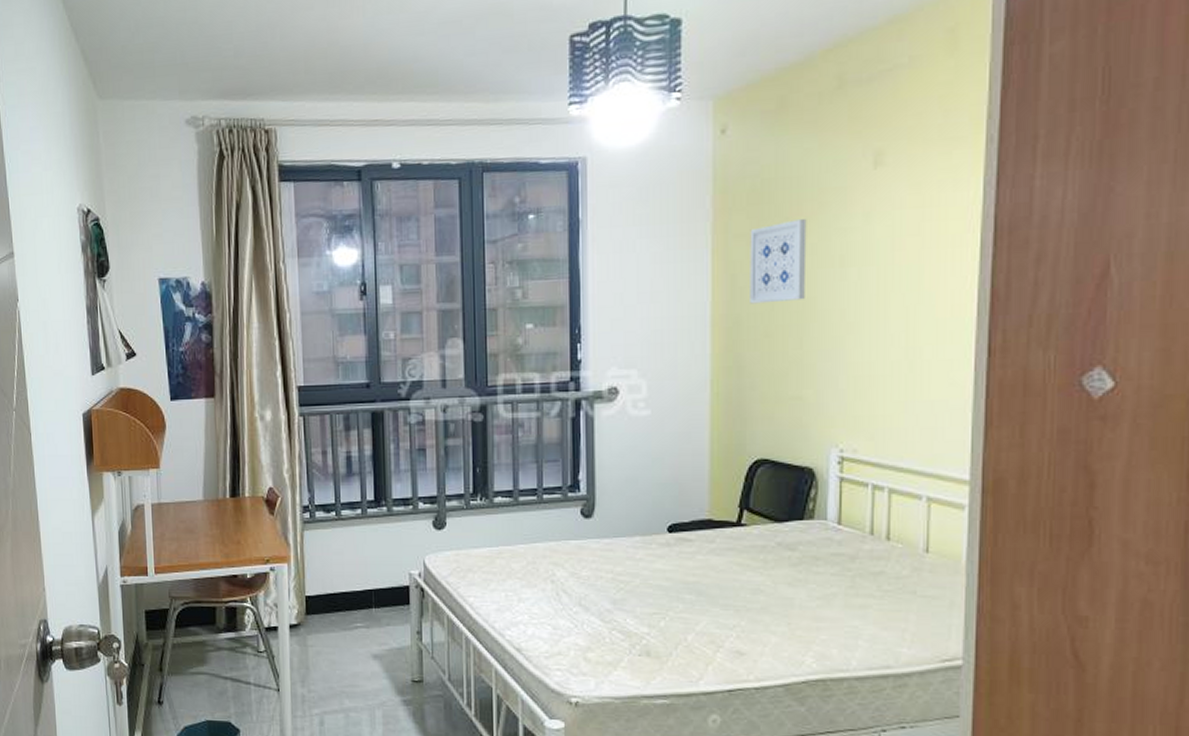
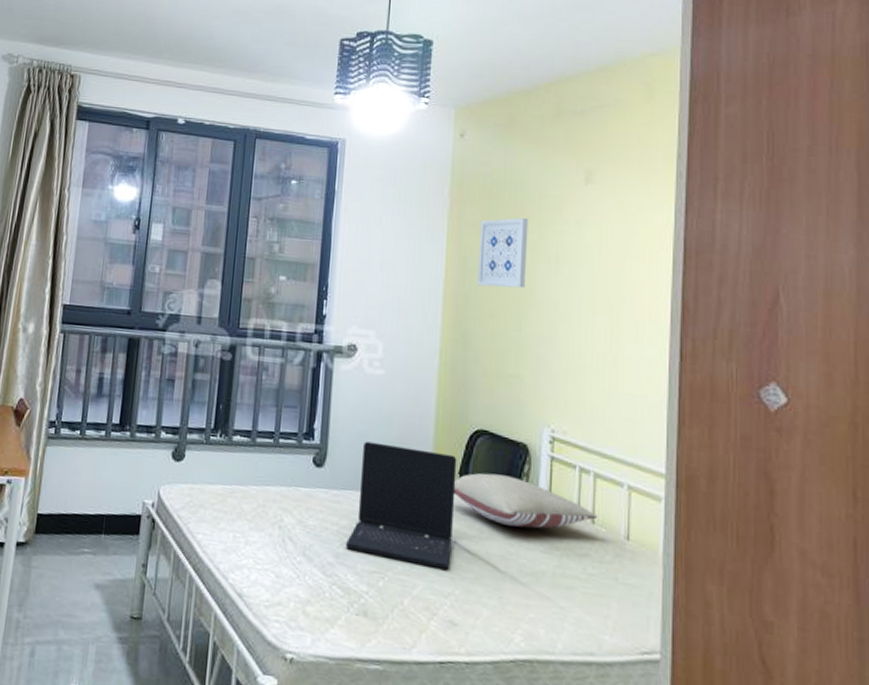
laptop: none [623,486,736,604] -> present [346,441,457,571]
pillow: none [734,503,894,553] -> present [454,473,598,529]

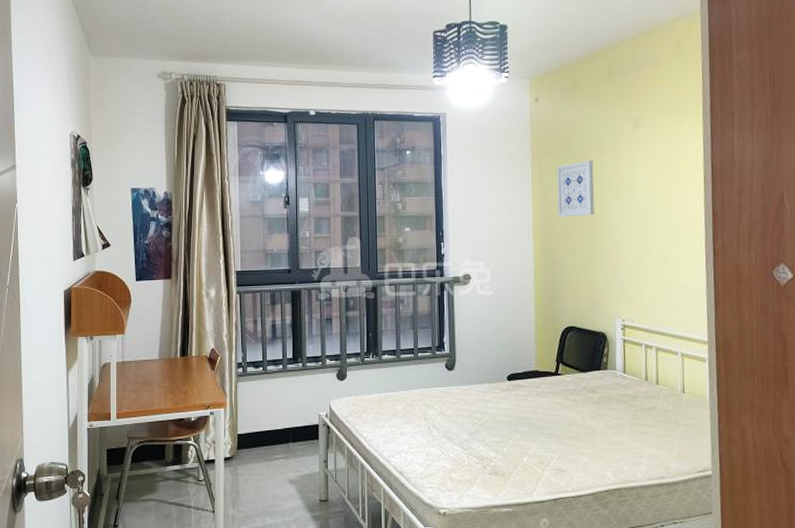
laptop: present [346,441,457,571] -> none [477,346,555,434]
pillow: present [454,473,598,529] -> none [553,358,661,394]

